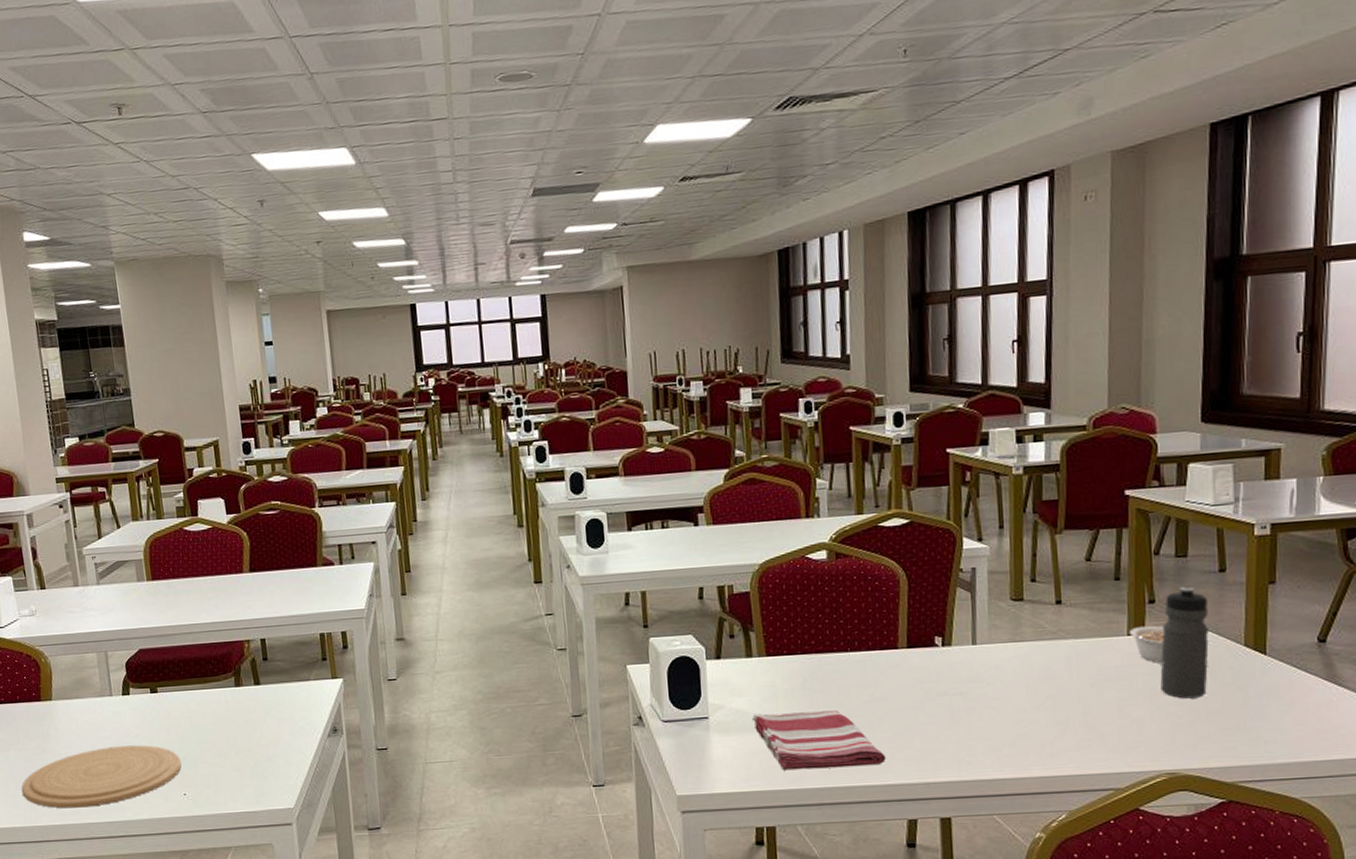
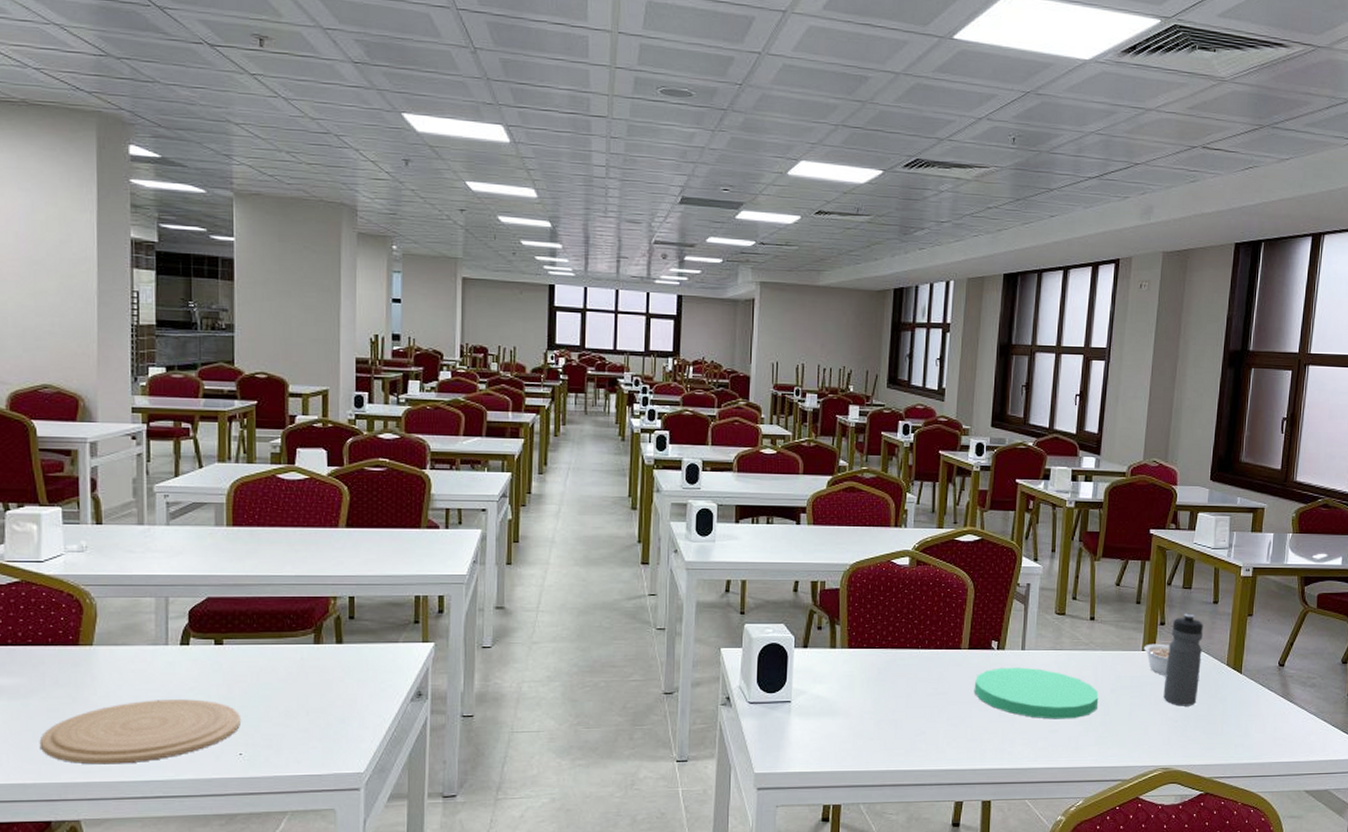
dish towel: present [752,710,887,771] -> none [830,700,942,754]
plate: none [918,664,1076,722] -> present [974,667,1099,719]

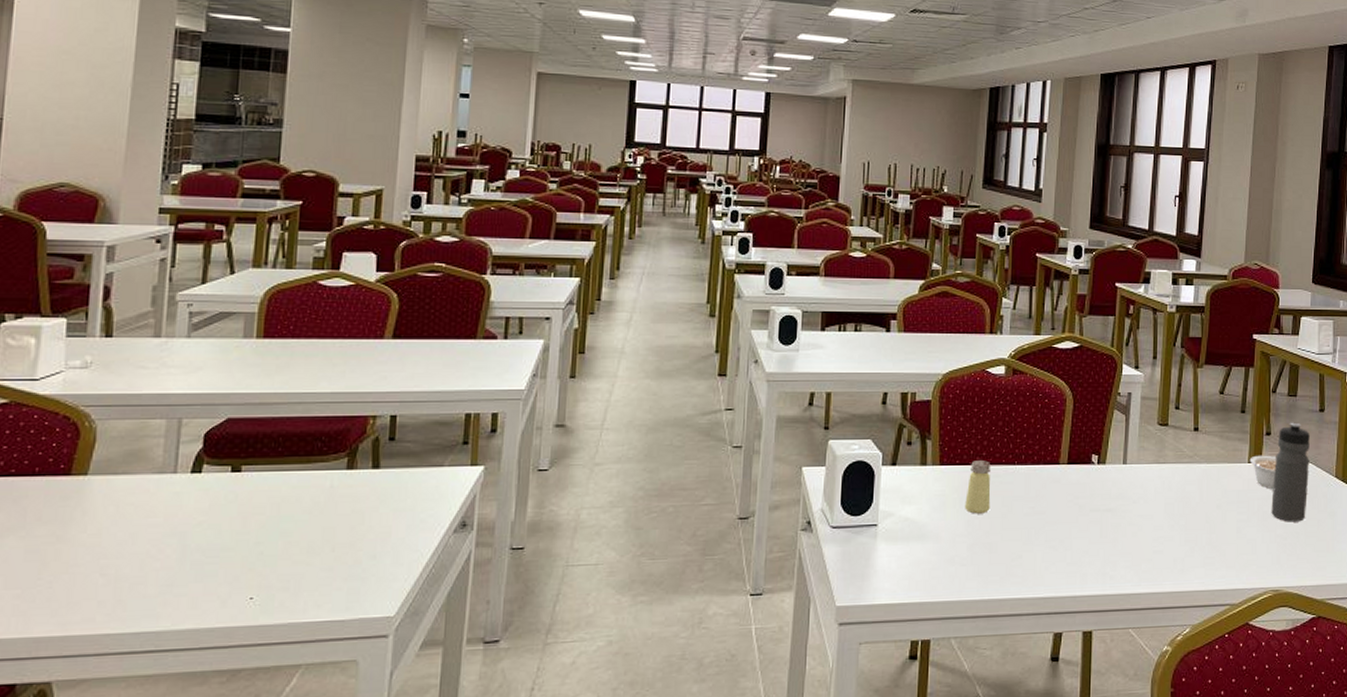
plate: present [39,699,240,765] -> none [11,535,255,615]
saltshaker: none [872,645,896,693] -> present [965,460,991,514]
plate: present [974,667,1099,719] -> none [1073,483,1205,539]

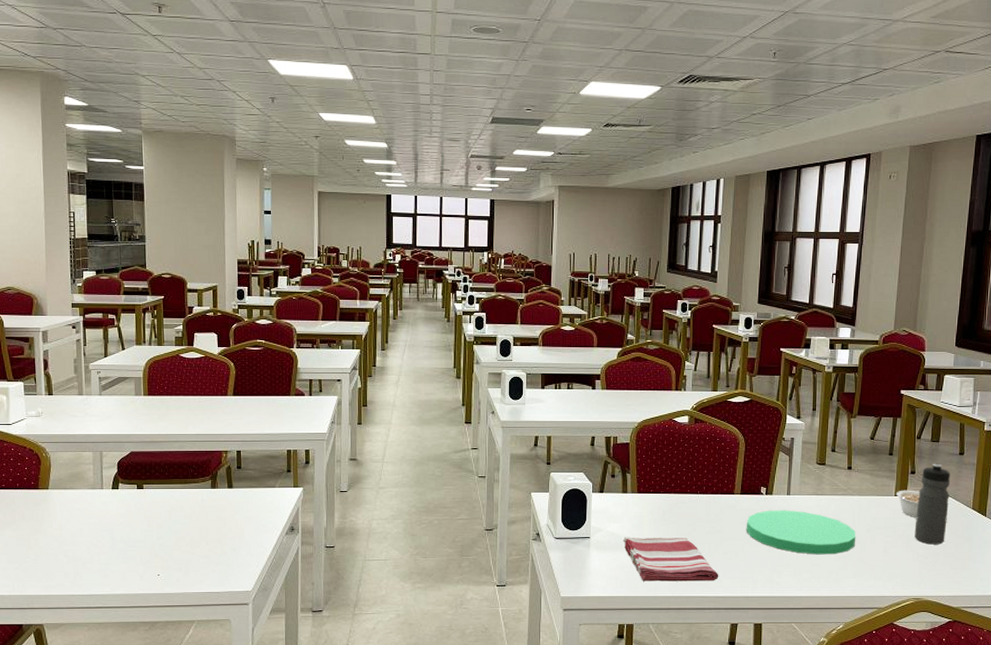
dish towel: none [920,522,1040,582] -> present [623,537,719,582]
saltshaker: present [965,460,991,514] -> none [658,490,679,531]
plate: none [1073,483,1205,539] -> present [746,510,856,555]

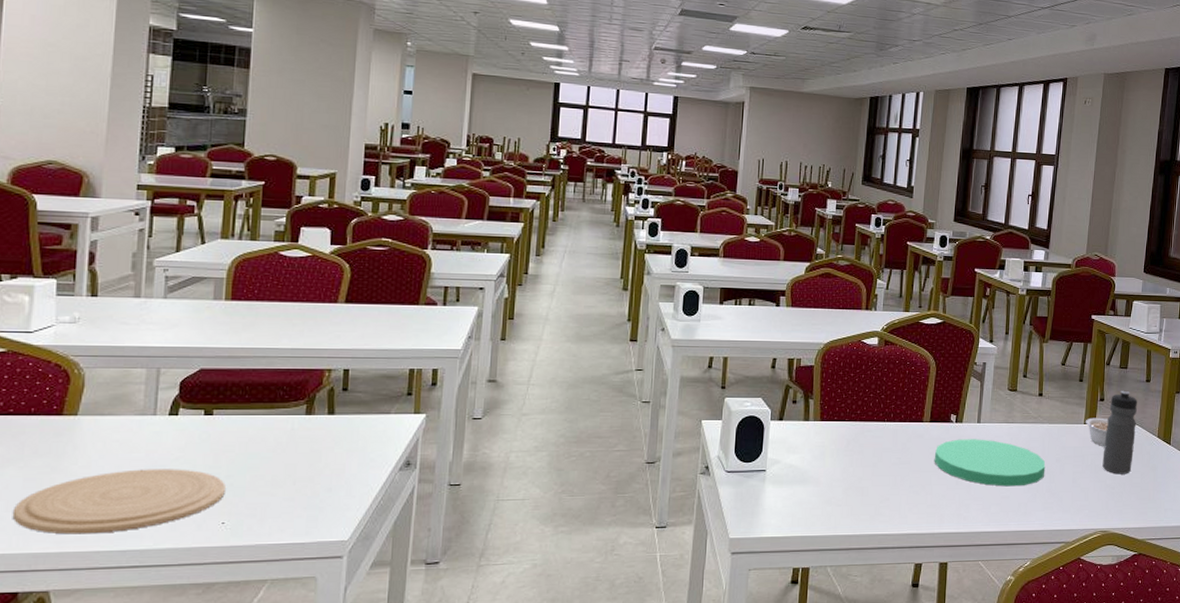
plate: none [12,531,158,581] -> present [12,469,225,535]
dish towel: present [623,537,719,582] -> none [802,469,904,519]

